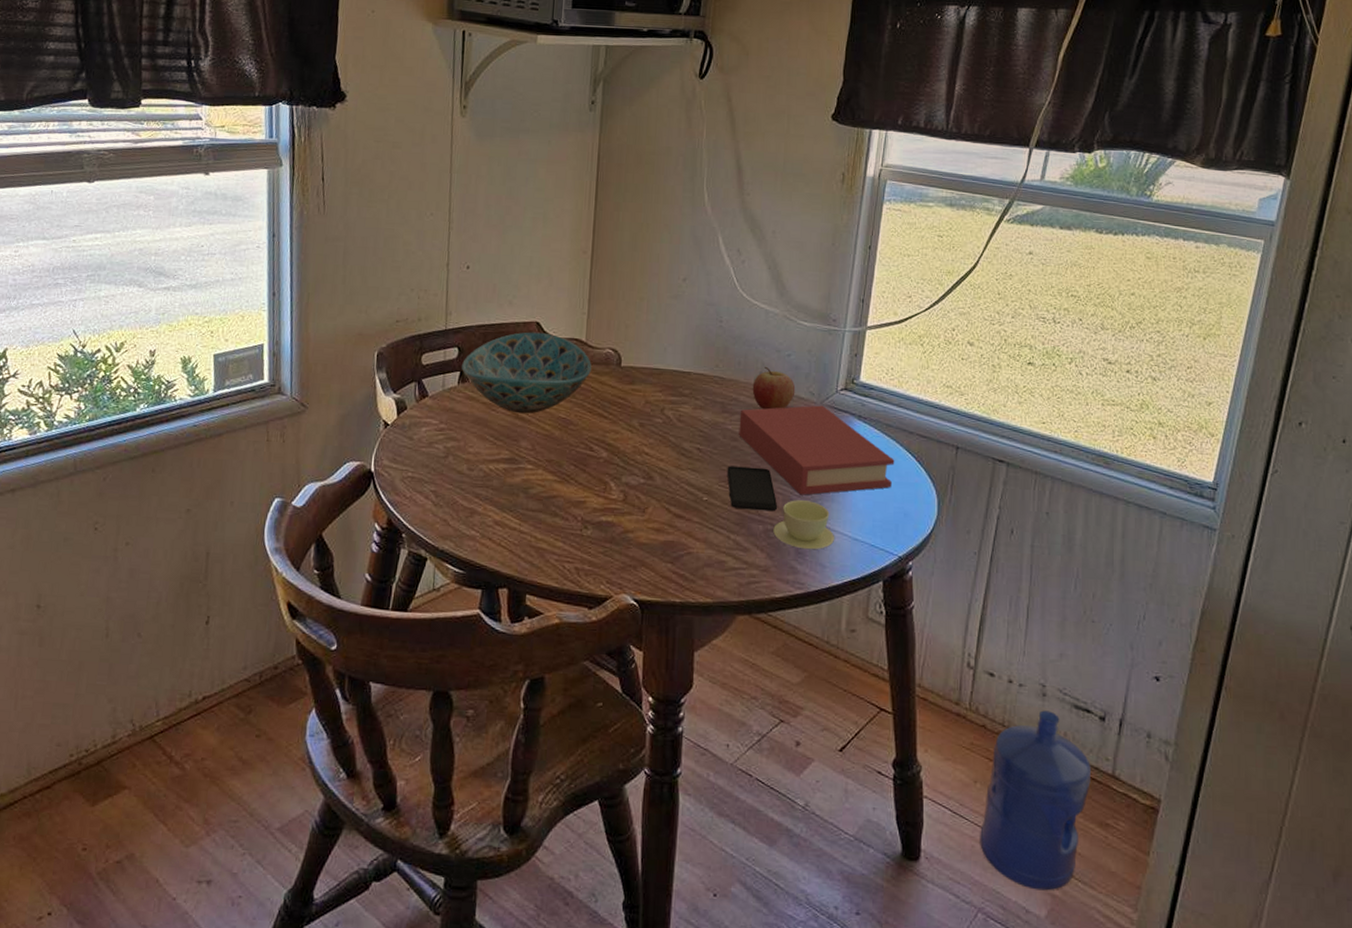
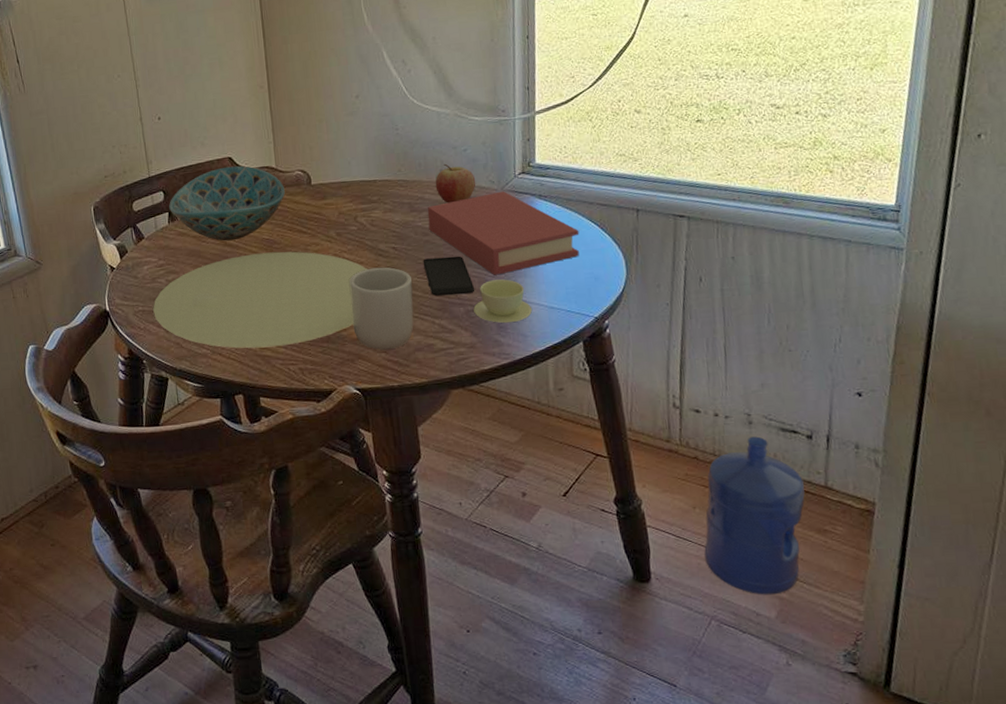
placemat: none [423,432,667,540] -> present [153,251,367,348]
mug: none [641,467,713,561] -> present [349,267,414,350]

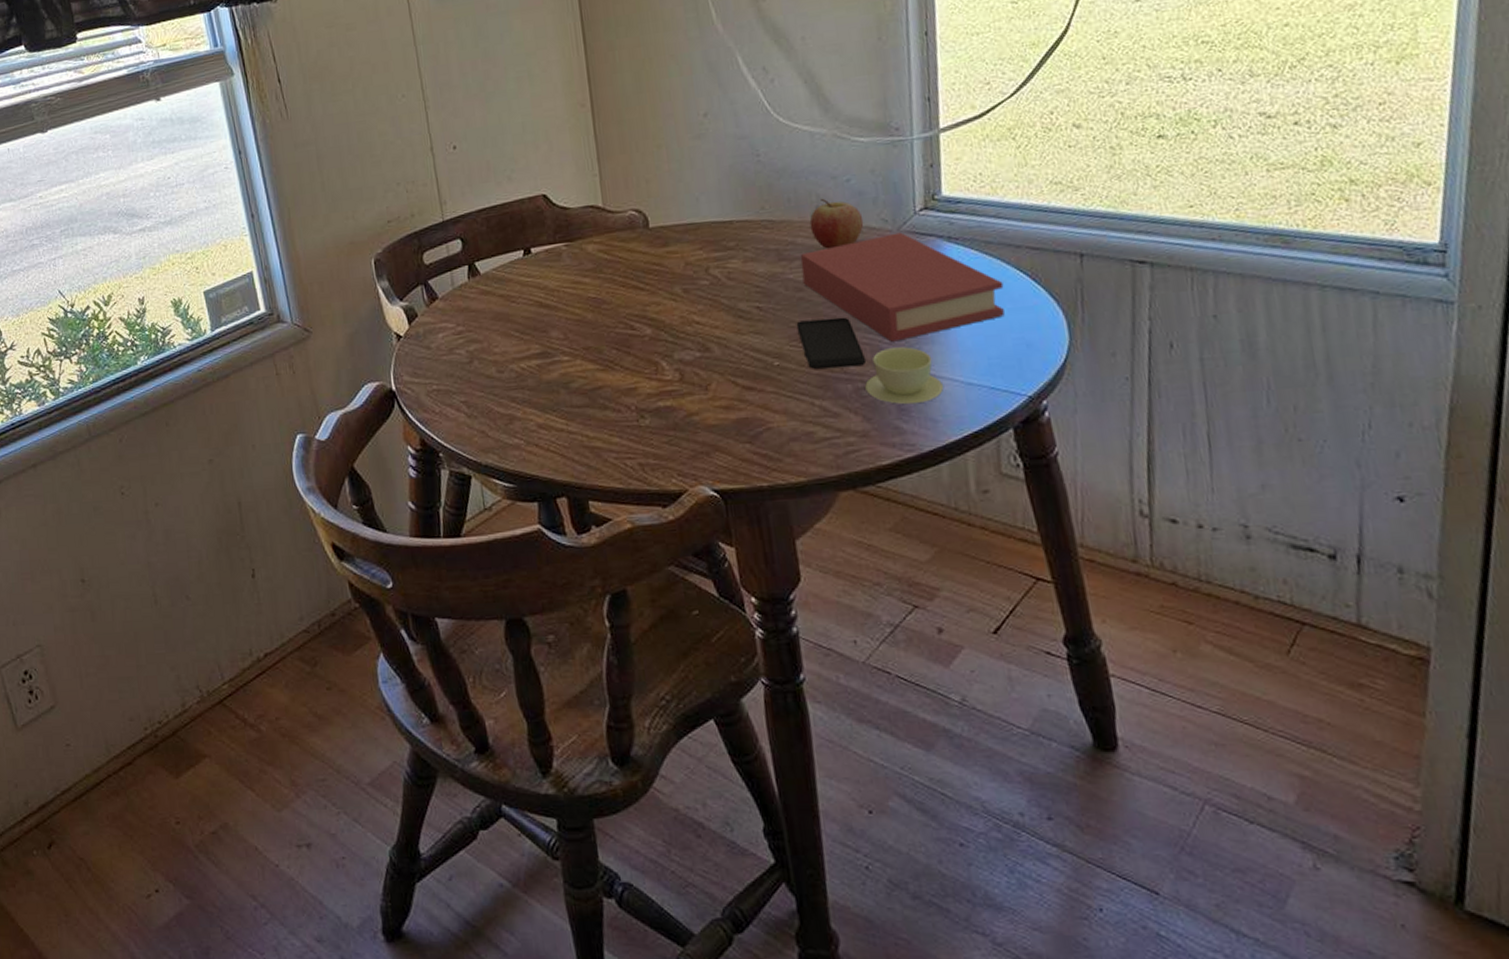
placemat: present [153,251,367,348] -> none [450,313,724,438]
bowl: present [169,165,285,241] -> none [468,205,616,301]
mug: present [349,267,414,350] -> none [700,332,787,440]
water jug: present [704,436,805,595] -> none [1190,555,1330,772]

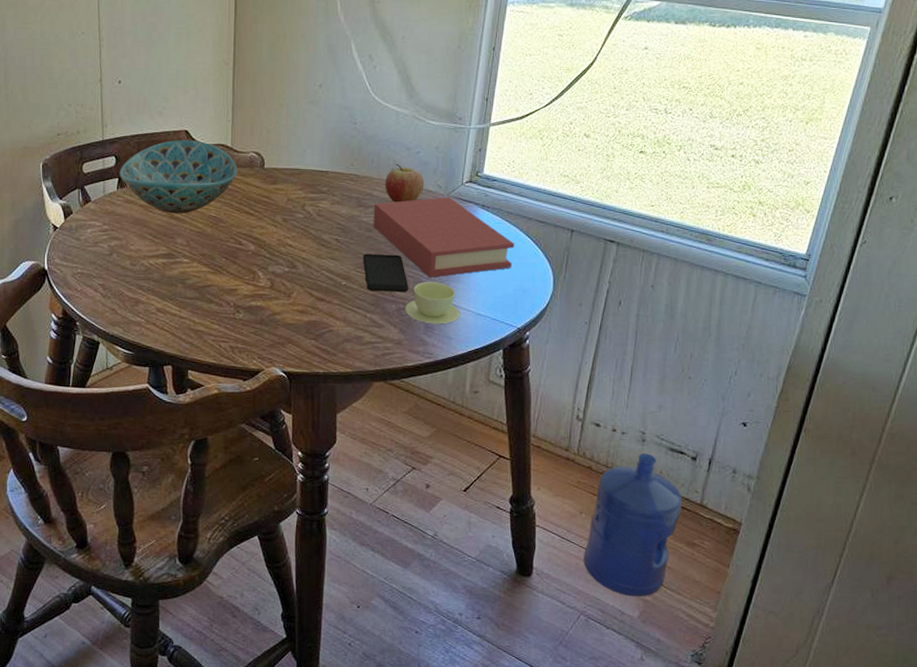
bowl: none [468,205,616,301] -> present [120,139,237,214]
water jug: none [1190,555,1330,772] -> present [584,453,682,597]

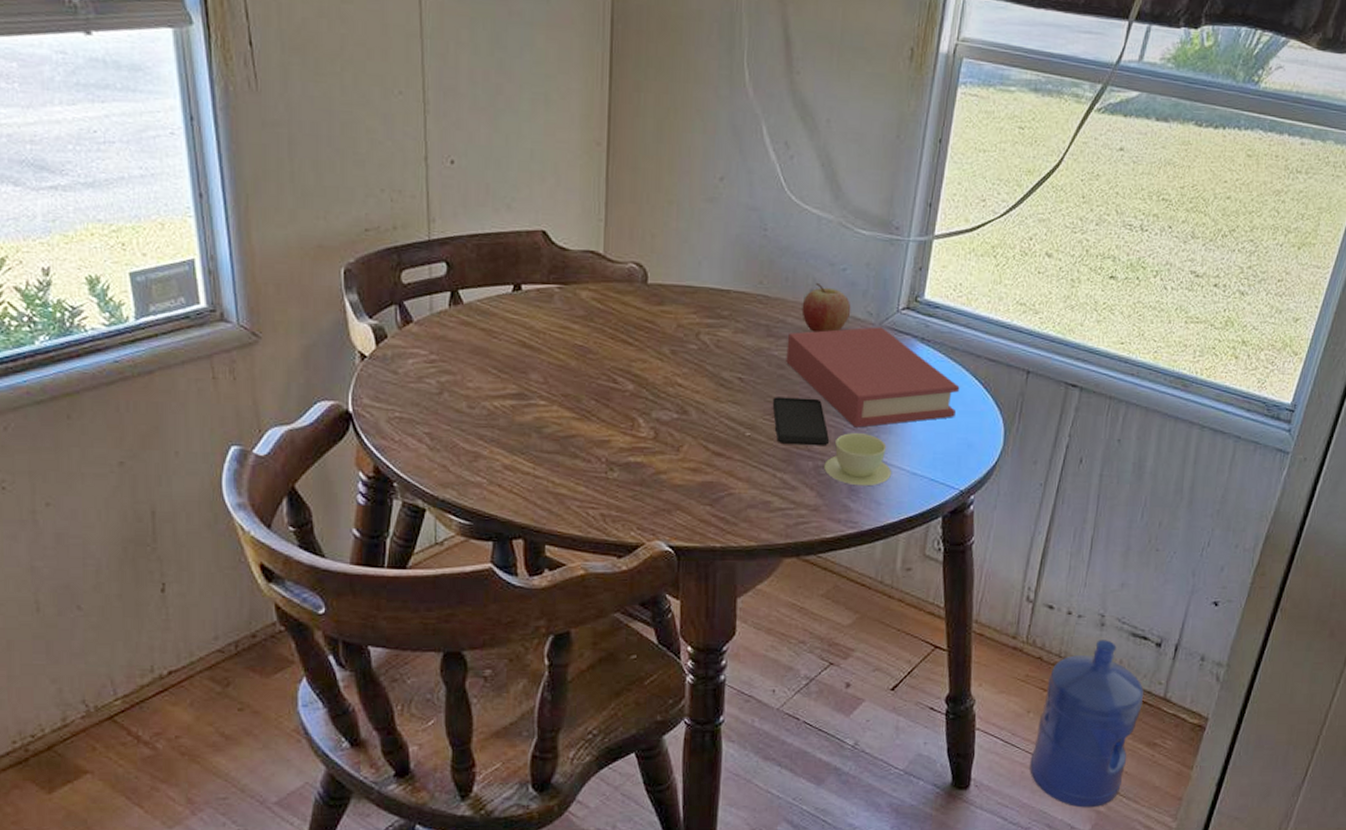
bowl: present [120,139,237,214] -> none [453,243,612,342]

